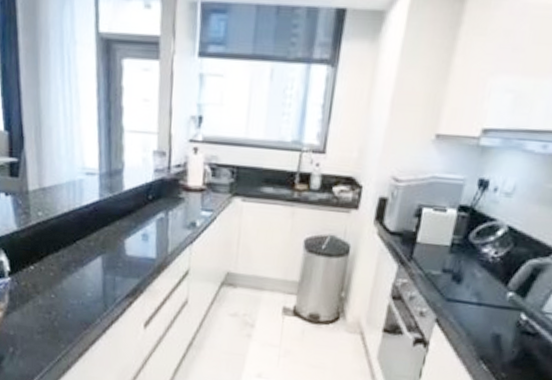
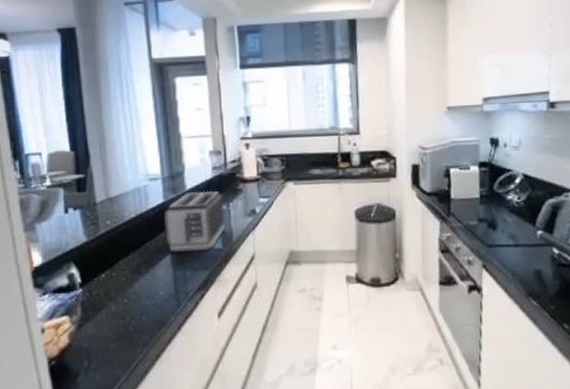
toaster: none [98,193,163,260] -> present [164,190,225,254]

